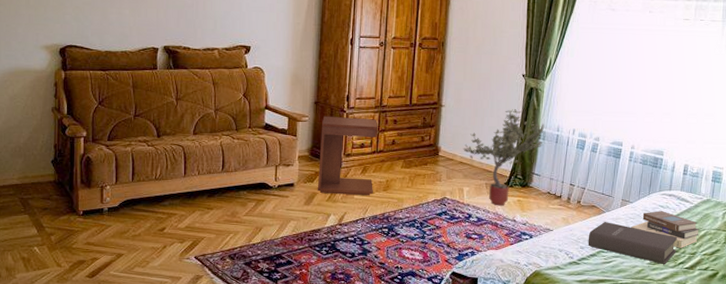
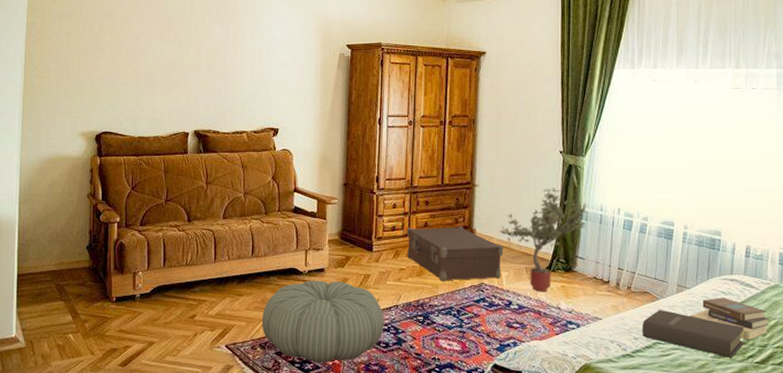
pouf: none [231,194,351,272] -> present [261,280,384,362]
side table: present [317,116,378,196] -> none [348,198,410,282]
suitcase: none [374,145,466,196] -> present [406,227,504,281]

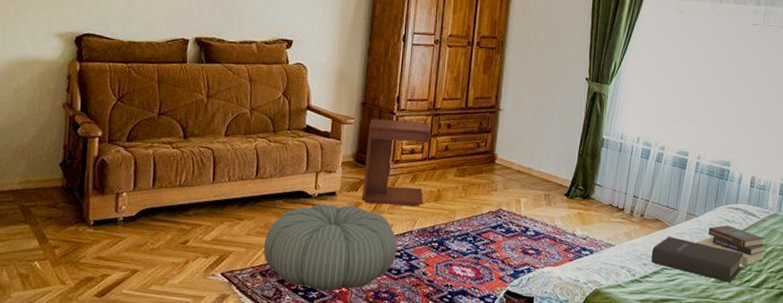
side table: none [348,198,410,282] -> present [361,118,431,207]
suitcase: present [406,227,504,281] -> none [425,151,524,207]
potted tree: present [500,188,586,292] -> none [521,115,608,219]

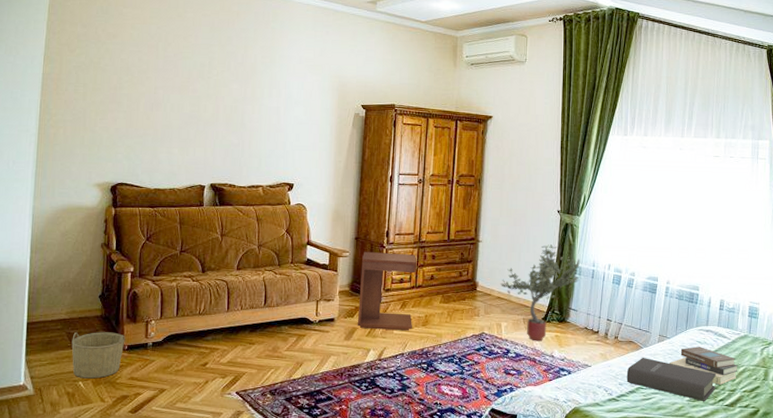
basket: none [25,205,91,258] -> present [71,332,125,379]
pouf: present [263,204,397,290] -> none [272,329,390,408]
potted tree: none [521,115,608,219] -> present [501,244,580,341]

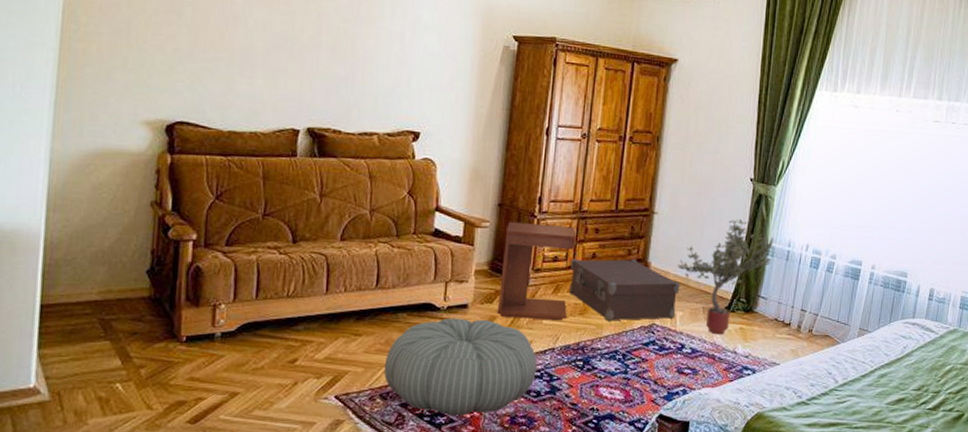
basket: present [71,332,125,379] -> none [105,318,183,379]
pouf: none [272,329,390,408] -> present [383,318,537,415]
suitcase: none [413,280,504,331] -> present [569,258,680,321]
book: present [626,358,716,401] -> none [819,355,919,404]
books: present [670,347,738,385] -> none [869,342,945,386]

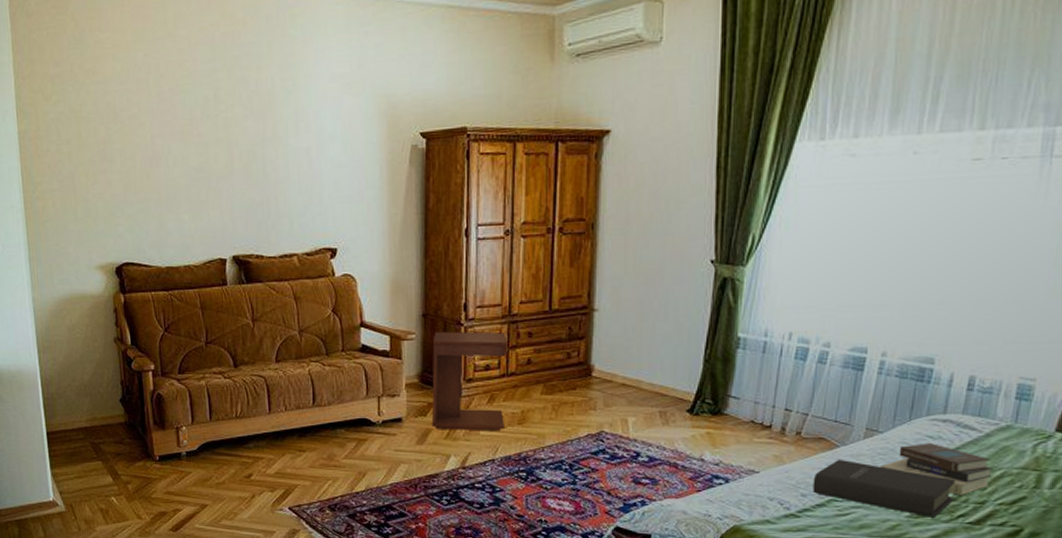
pouf: present [383,318,537,415] -> none [329,432,478,526]
suitcase: present [569,258,680,321] -> none [504,363,631,430]
potted tree: present [678,219,774,335] -> none [626,309,745,441]
book: none [819,355,919,404] -> present [812,460,955,517]
books: none [869,342,945,386] -> present [881,443,993,495]

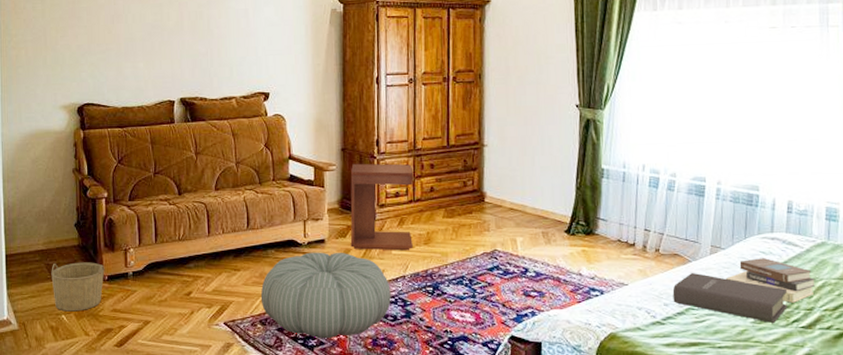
basket: none [97,441,156,494] -> present [51,262,105,312]
pouf: none [329,432,478,526] -> present [260,252,391,338]

